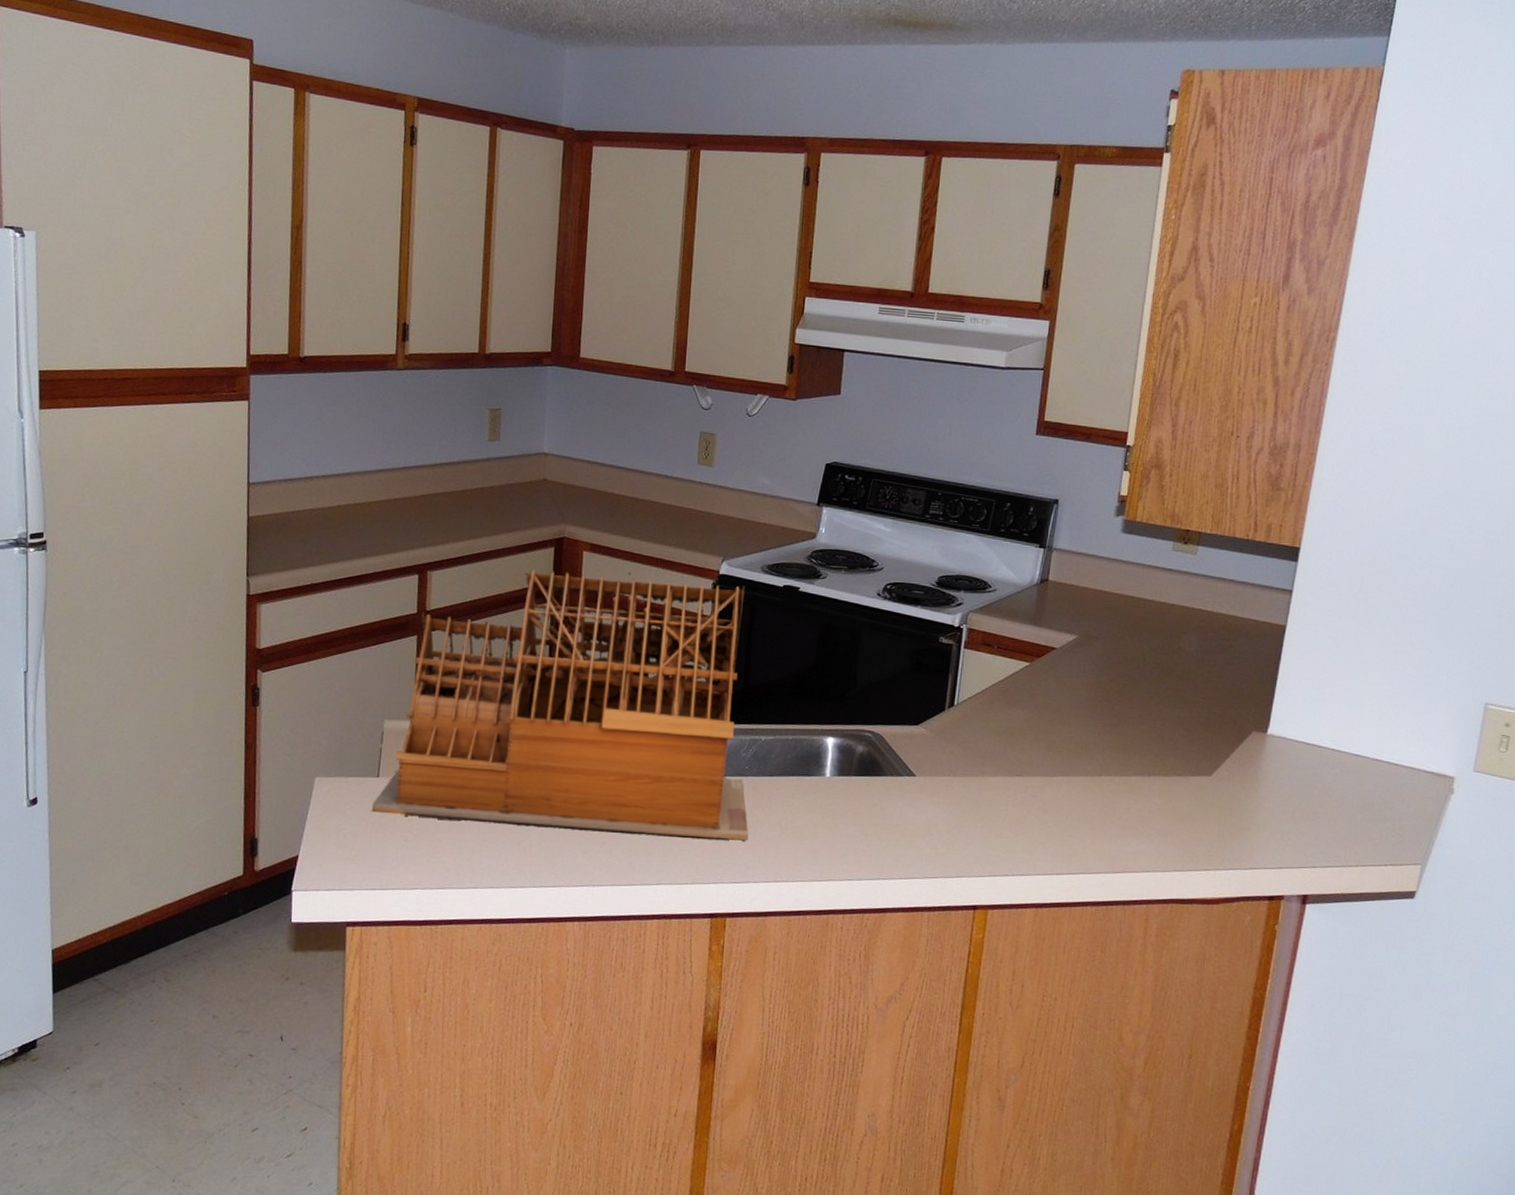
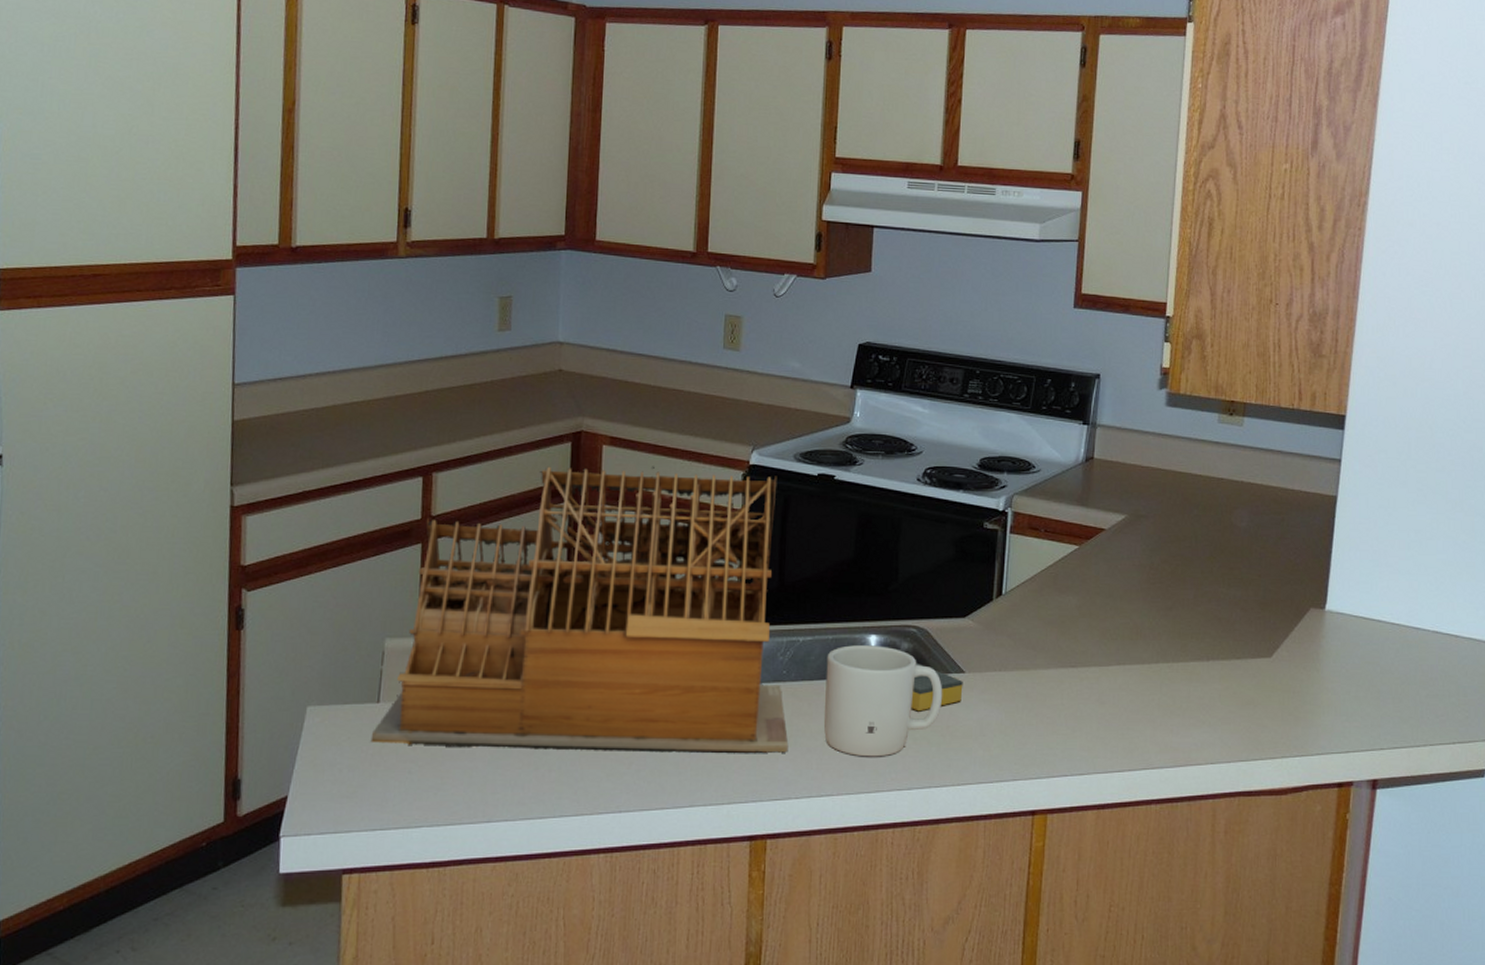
mug: none [782,746,895,851] -> present [823,645,943,758]
sponge: none [863,764,914,811] -> present [911,662,963,713]

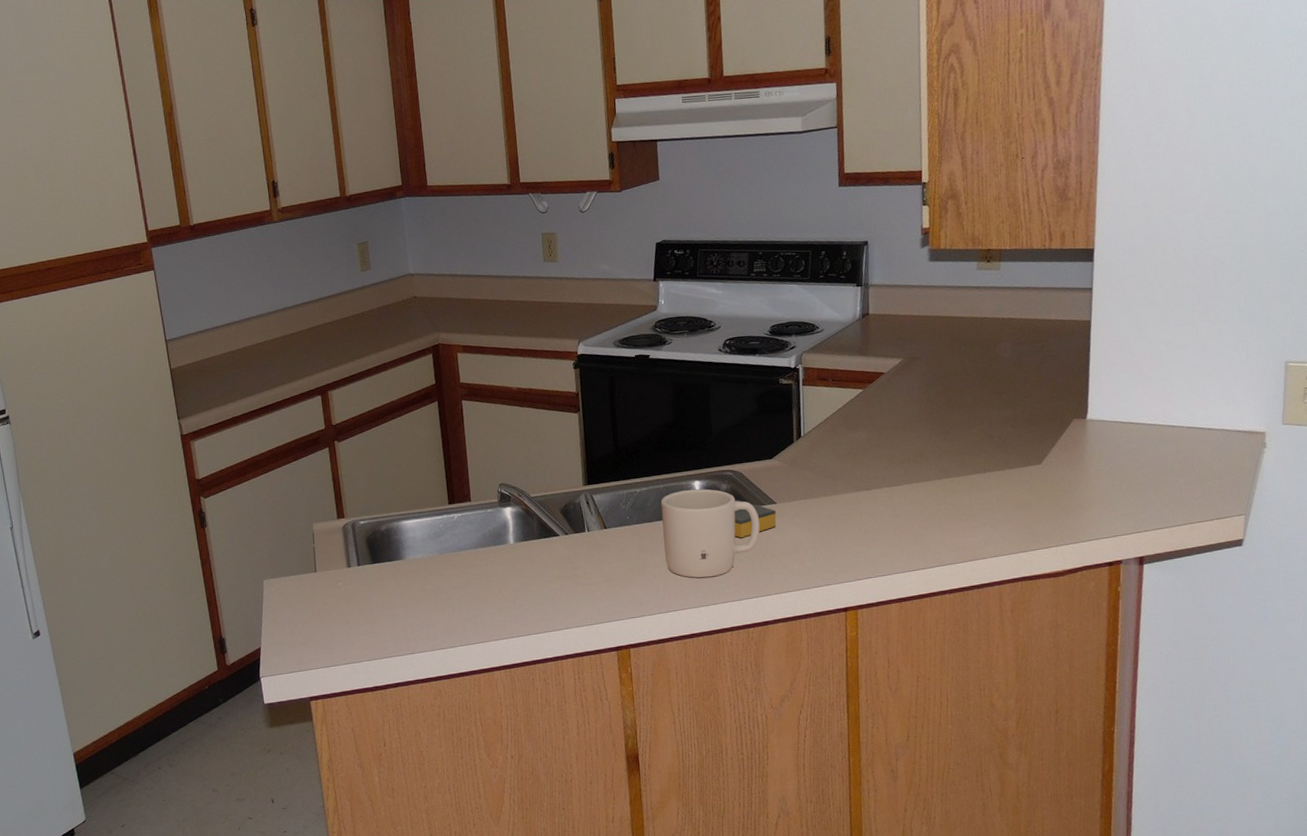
architectural model: present [370,466,789,754] -> none [314,361,639,603]

